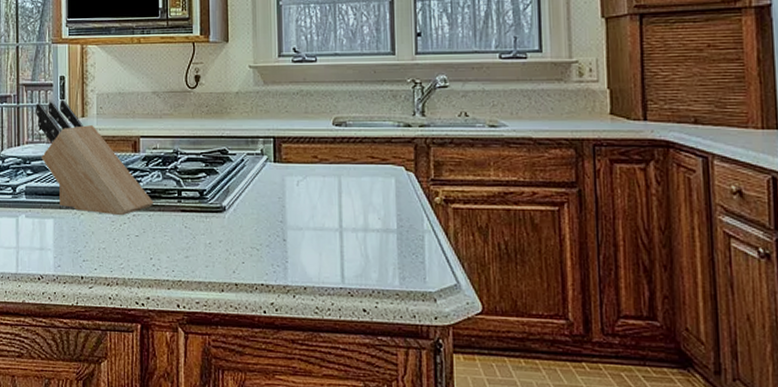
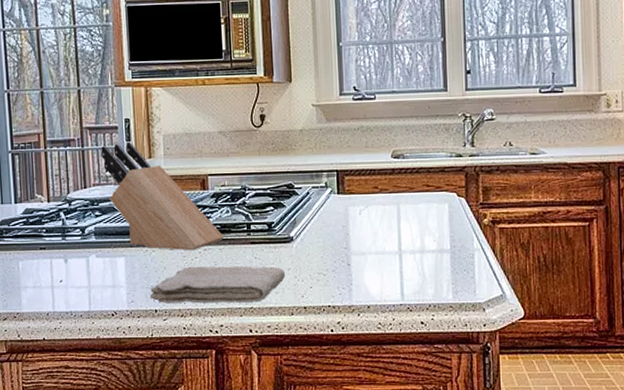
washcloth: none [77,232,217,275] -> present [150,266,286,304]

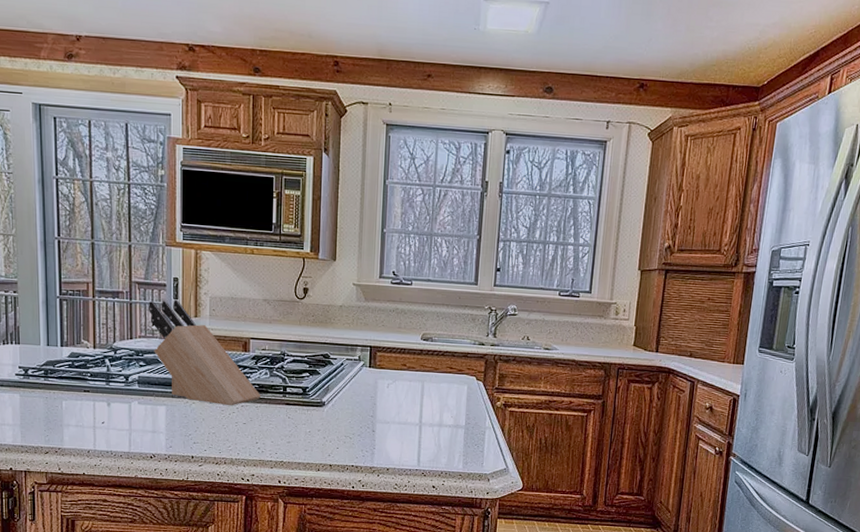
washcloth: present [150,266,286,304] -> none [188,420,316,457]

